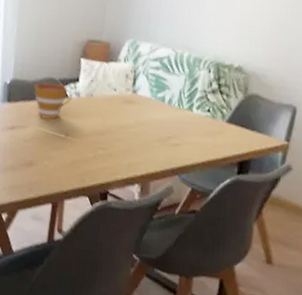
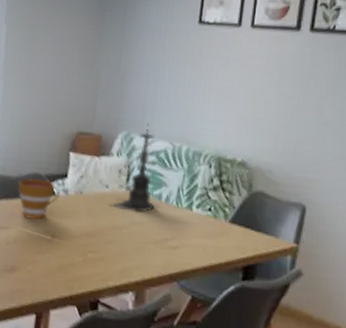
candle holder: none [117,31,162,113] -> present [109,122,159,213]

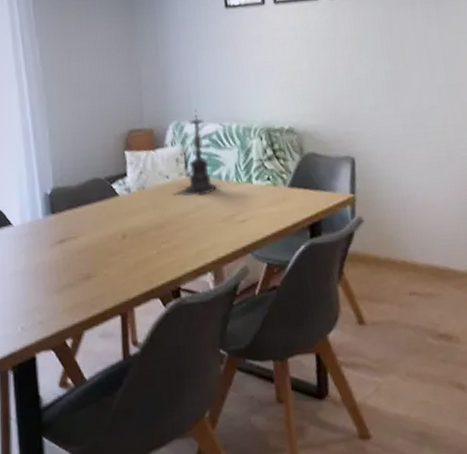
cup: present [18,178,61,221] -> none [79,182,124,225]

